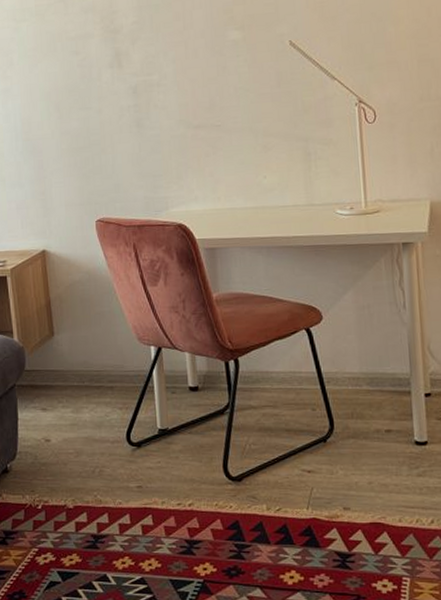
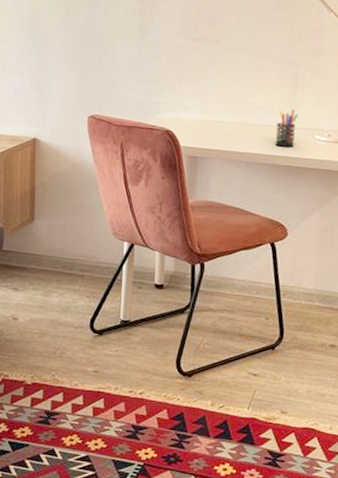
pen holder: none [293,186,316,227] -> present [275,109,298,147]

